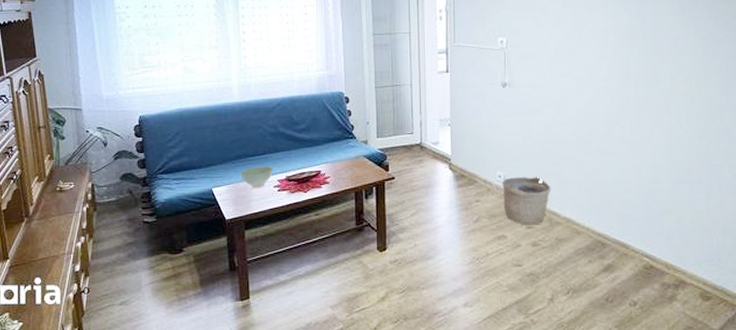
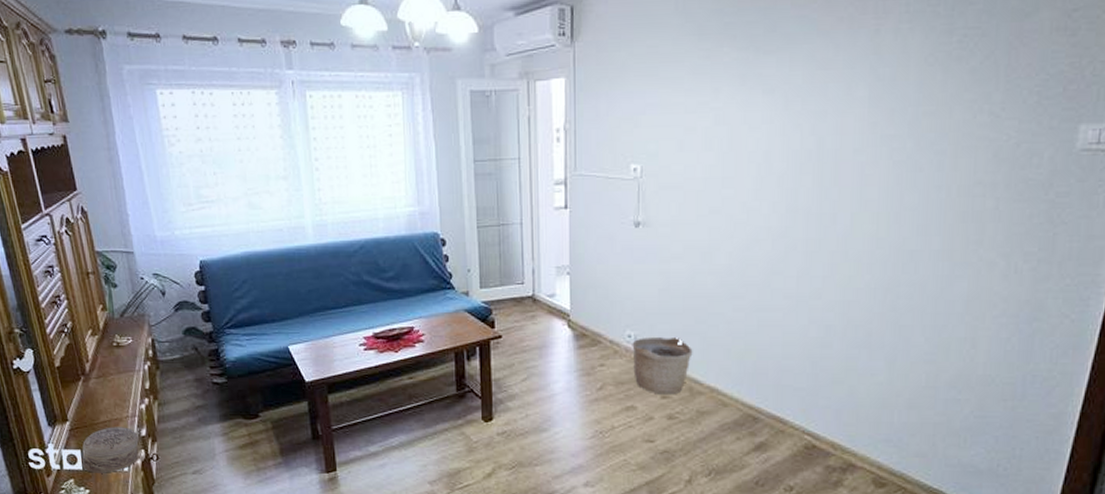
decorative box: none [18,263,72,307] -> present [82,427,139,473]
bowl: present [240,166,274,188] -> none [320,321,359,346]

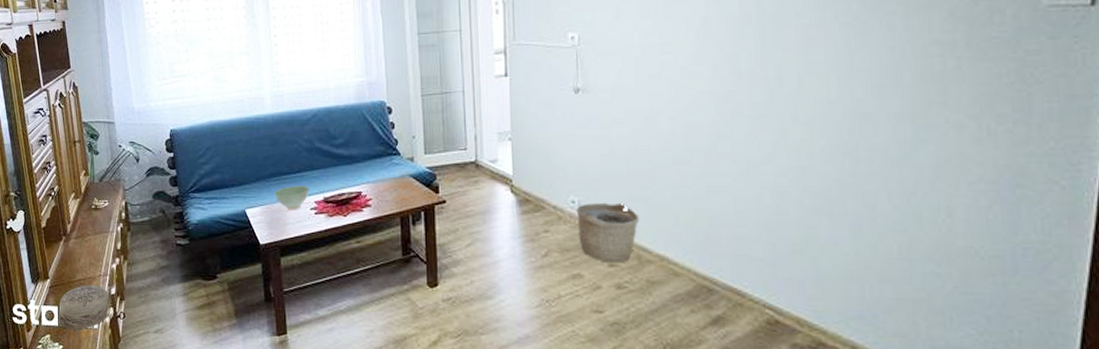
bowl: none [320,321,359,346] -> present [275,186,310,210]

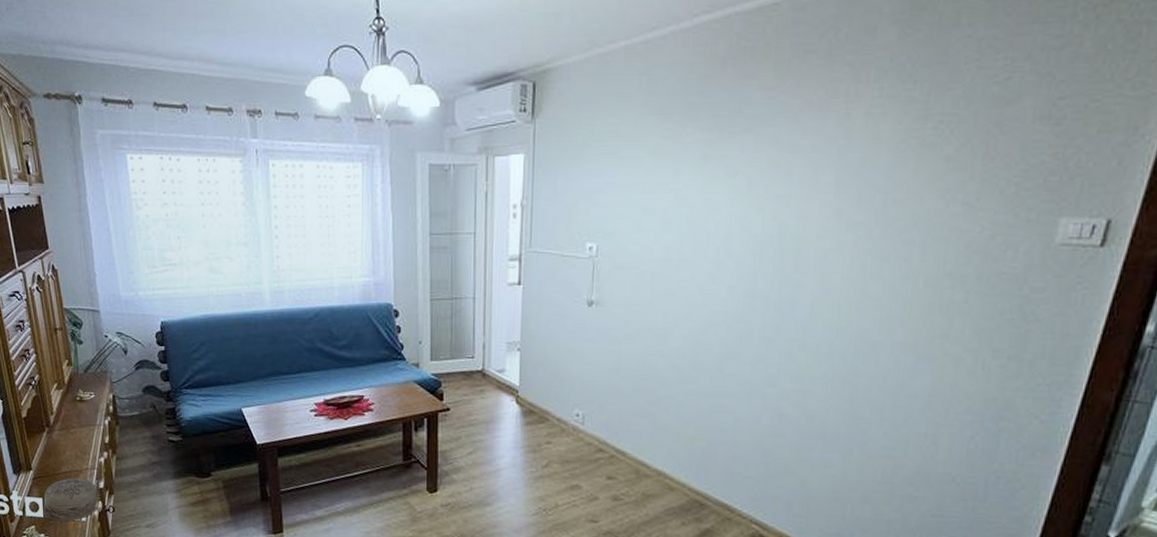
bowl: present [275,186,310,210] -> none [273,386,310,411]
basket: present [576,203,639,263] -> none [579,417,641,476]

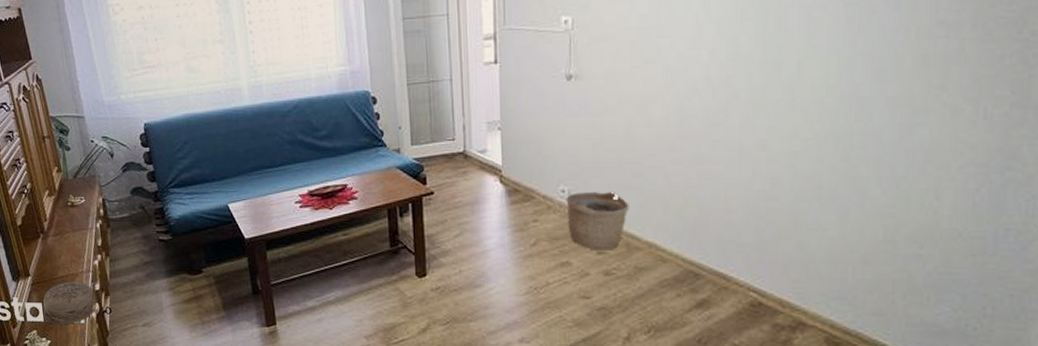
basket: none [579,417,641,476] -> present [566,192,629,251]

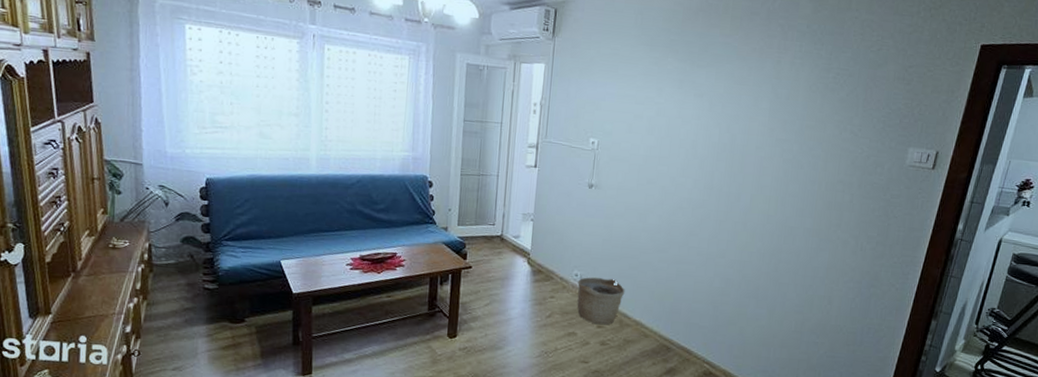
decorative box: present [43,281,93,325] -> none [59,322,122,366]

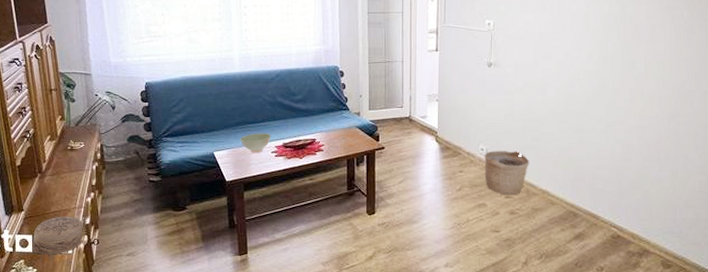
decorative box: none [59,322,122,366] -> present [32,216,83,255]
bowl: none [312,242,348,265] -> present [240,133,272,153]

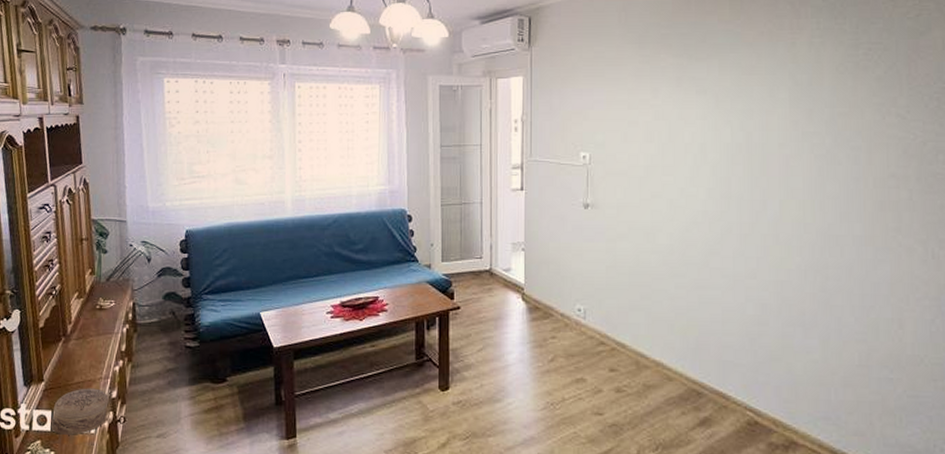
bowl: present [240,133,272,153] -> none [291,289,327,314]
basket: present [484,151,530,195] -> none [582,312,639,368]

